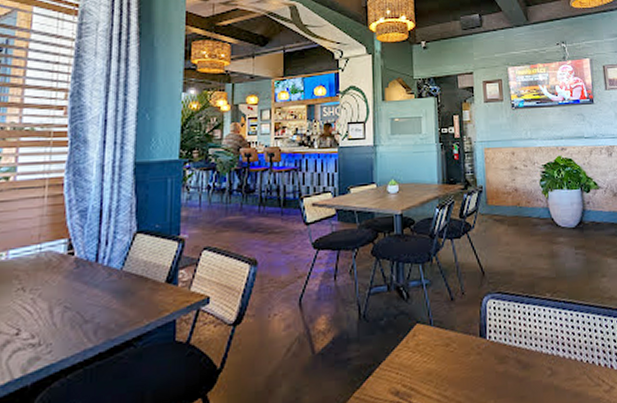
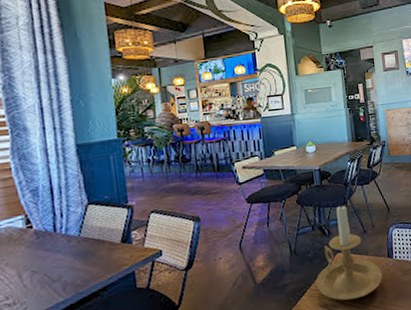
candle holder: none [387,260,473,389] -> present [315,203,383,301]

